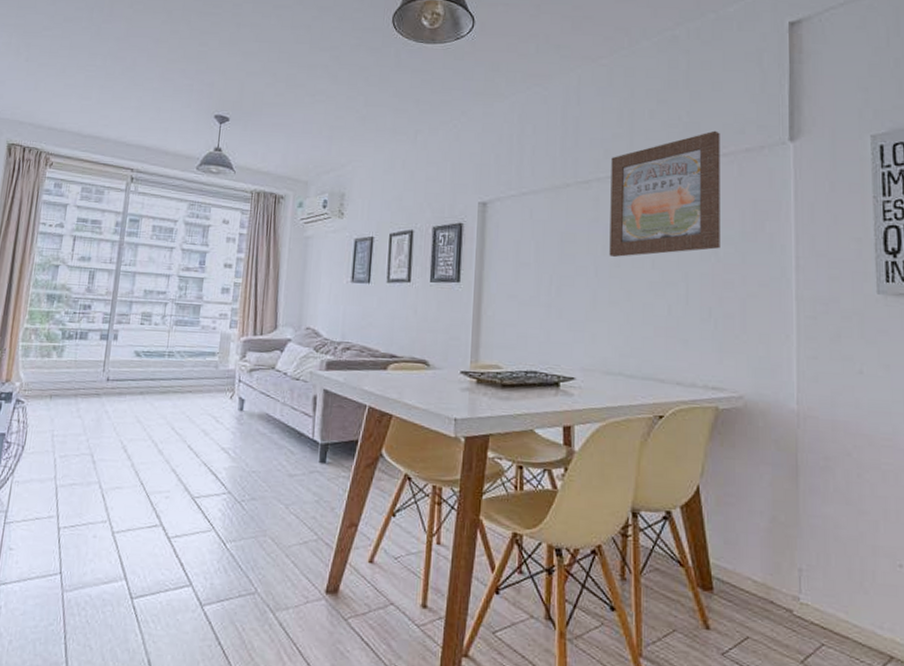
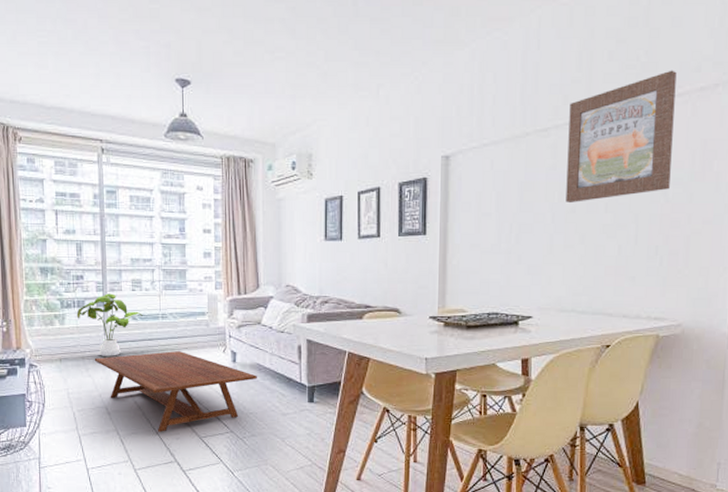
house plant: none [77,326,148,396] -> present [76,293,143,356]
coffee table: none [87,393,265,488] -> present [94,351,257,432]

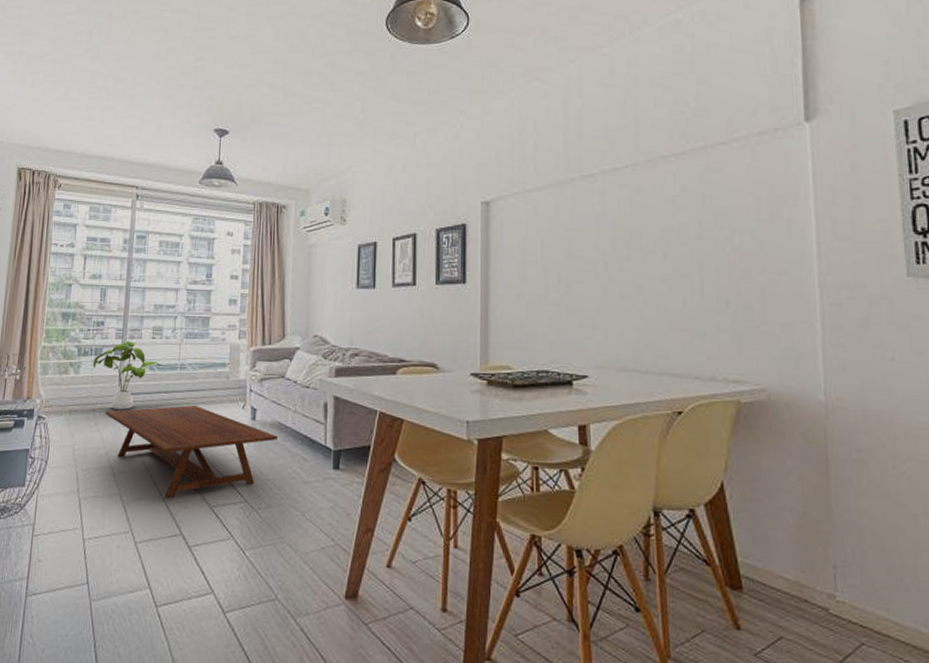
wall art: present [566,70,677,202] -> none [616,115,735,250]

